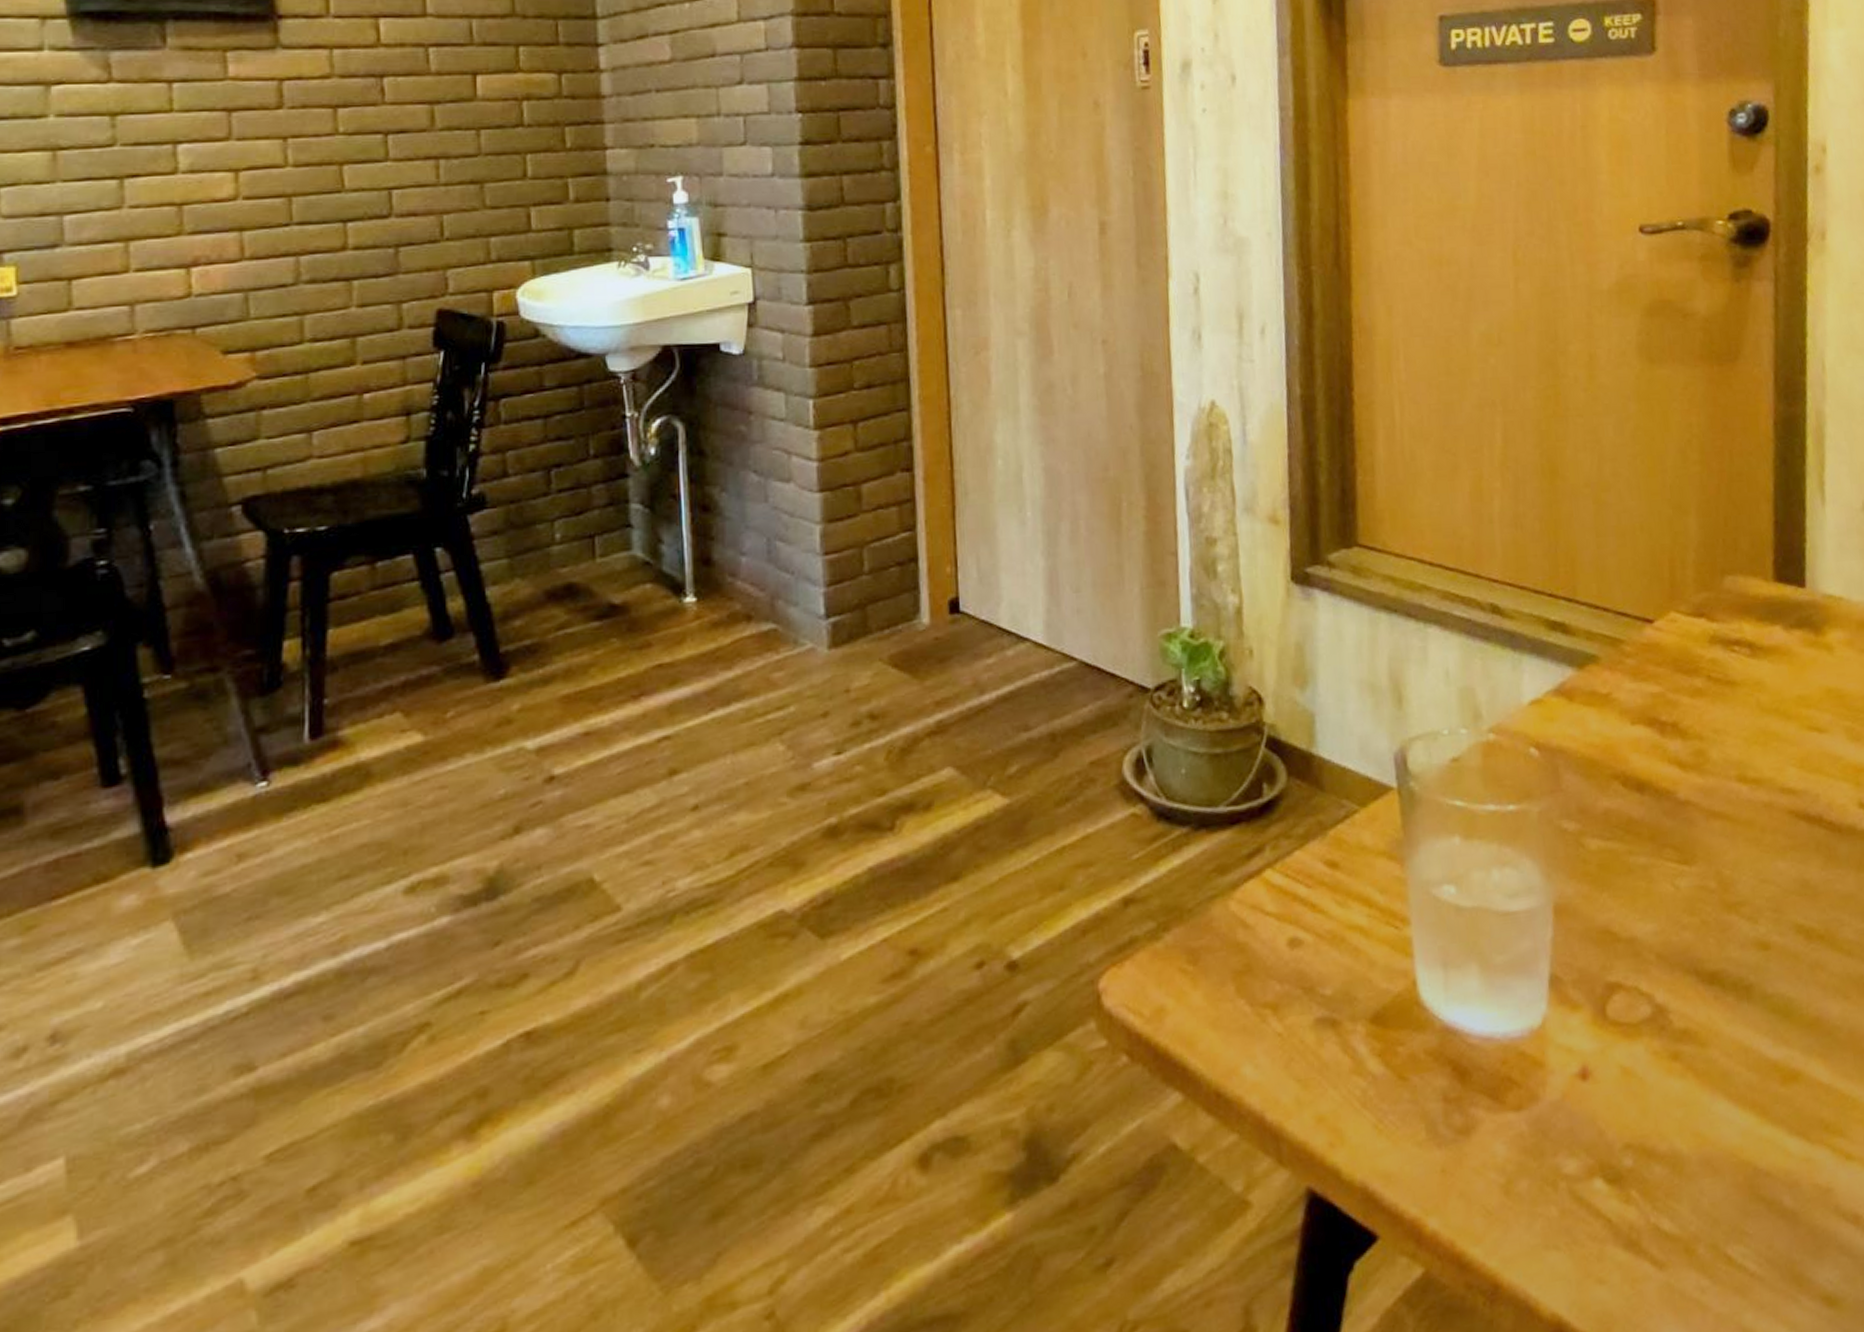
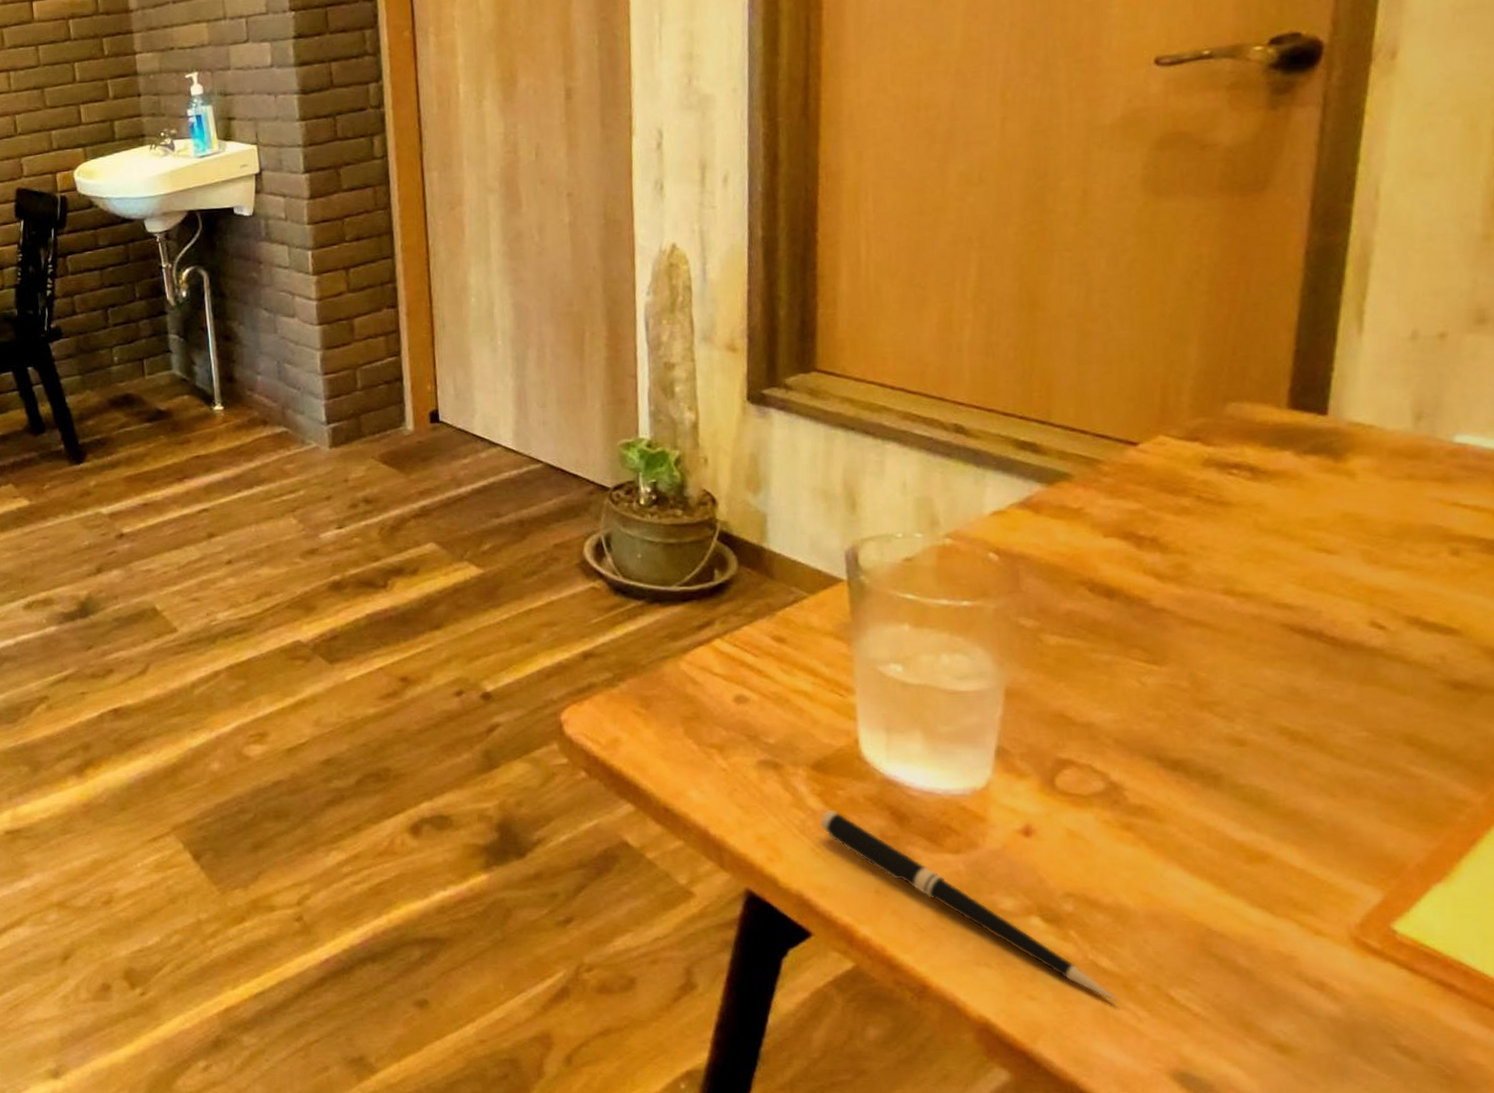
pen: none [1381,1073,1684,1273] -> present [820,810,1120,1003]

